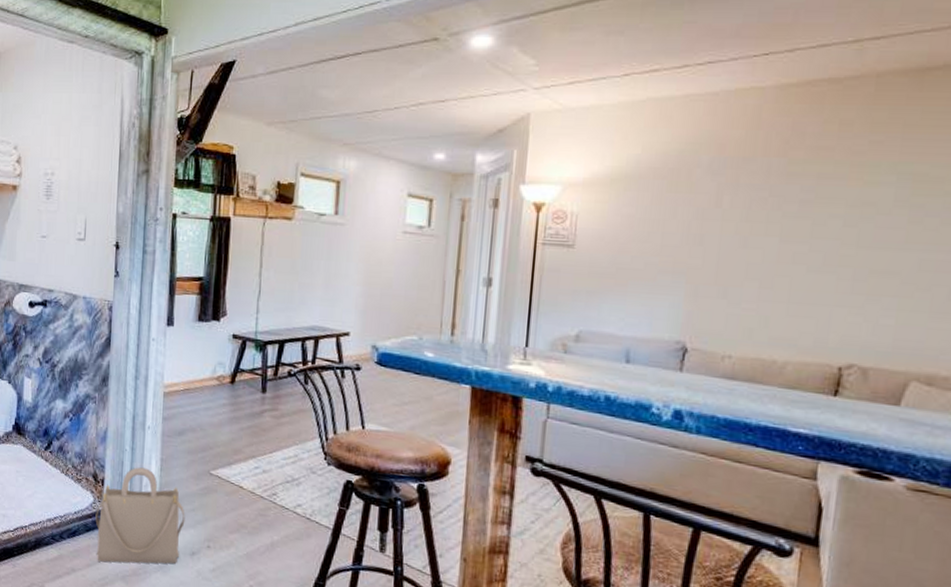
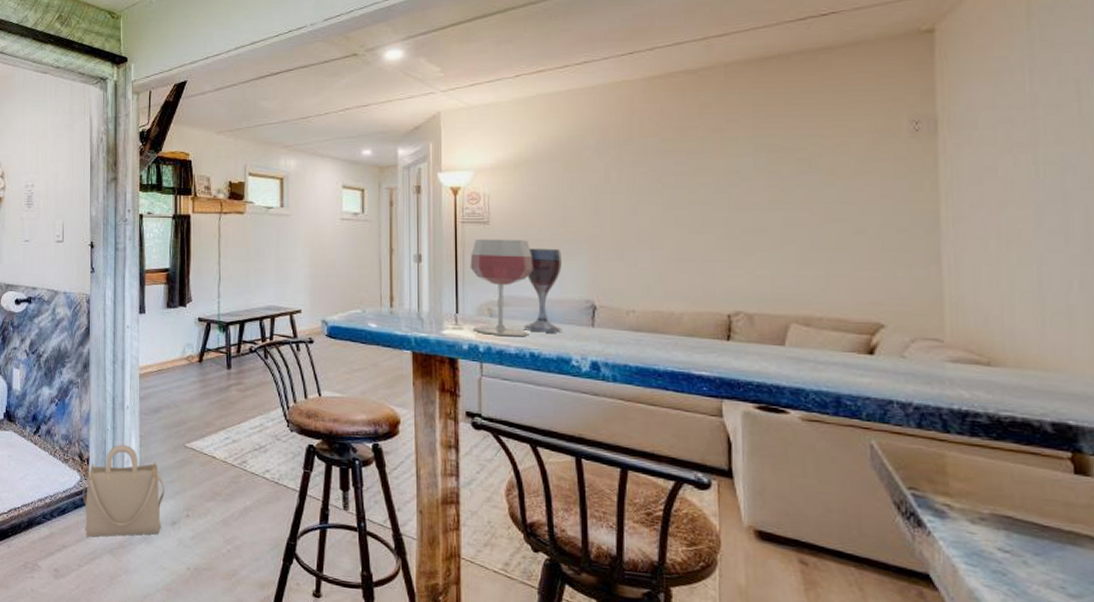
wineglass: none [542,264,621,378] -> present [470,239,533,337]
cup: none [601,278,655,376] -> present [523,248,562,333]

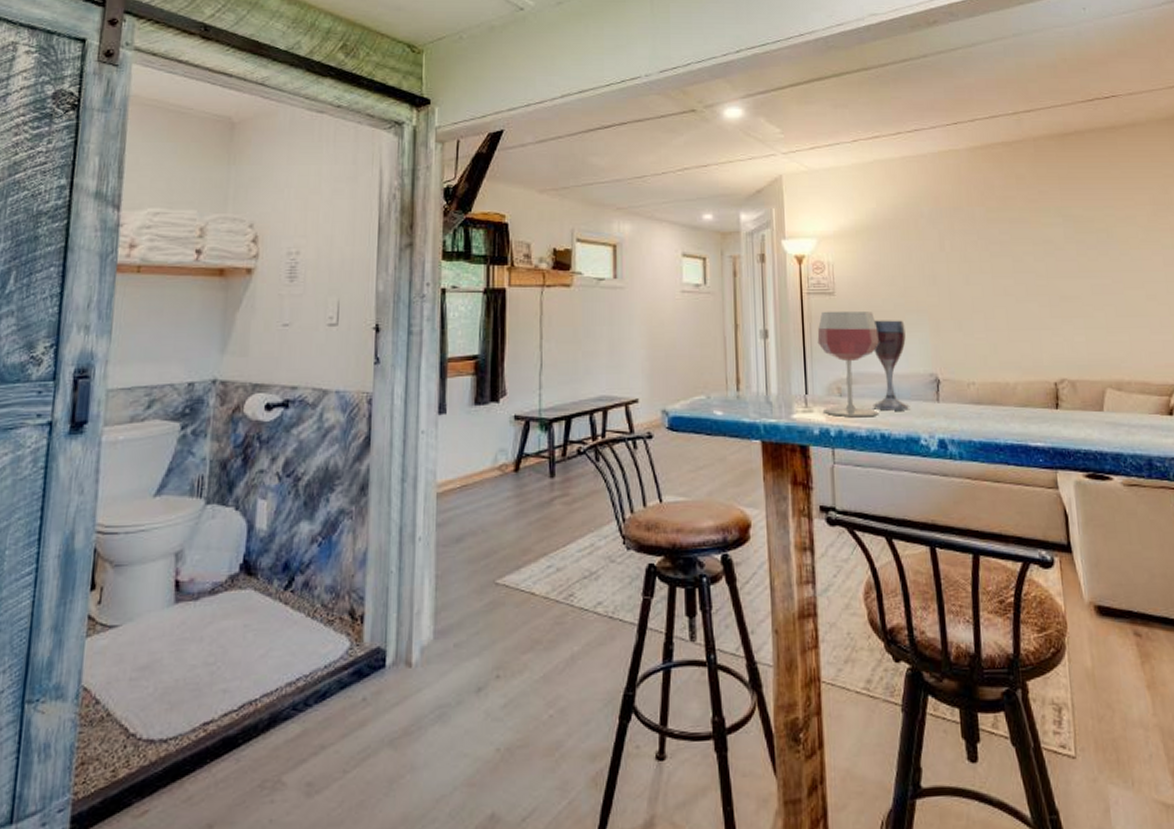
handbag: present [82,445,165,537] -> none [352,591,468,727]

